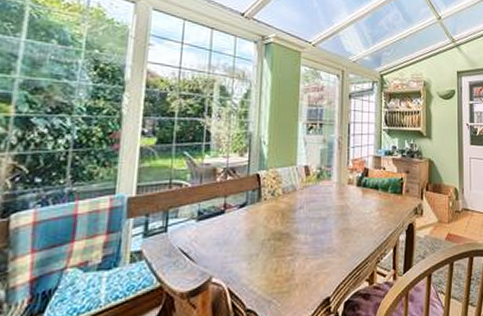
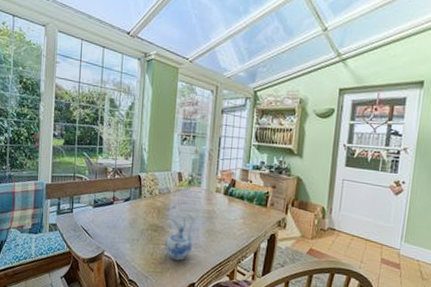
ceramic pitcher: none [292,212,325,273] -> present [165,213,194,261]

